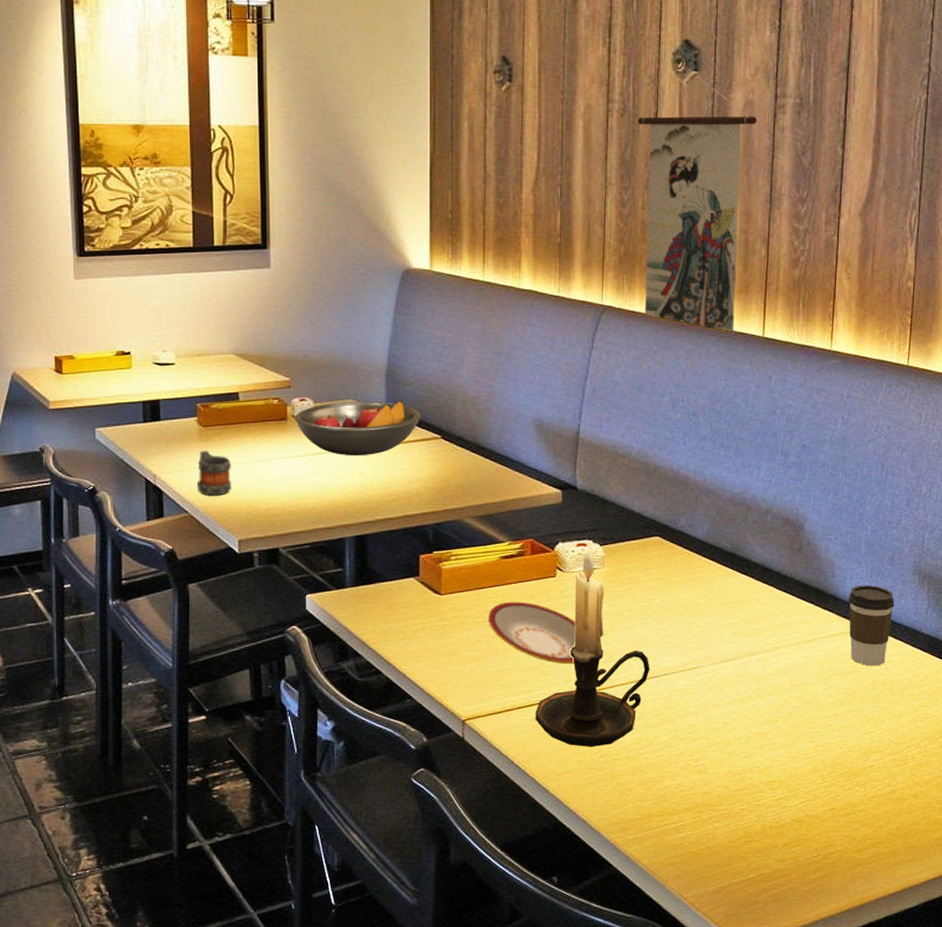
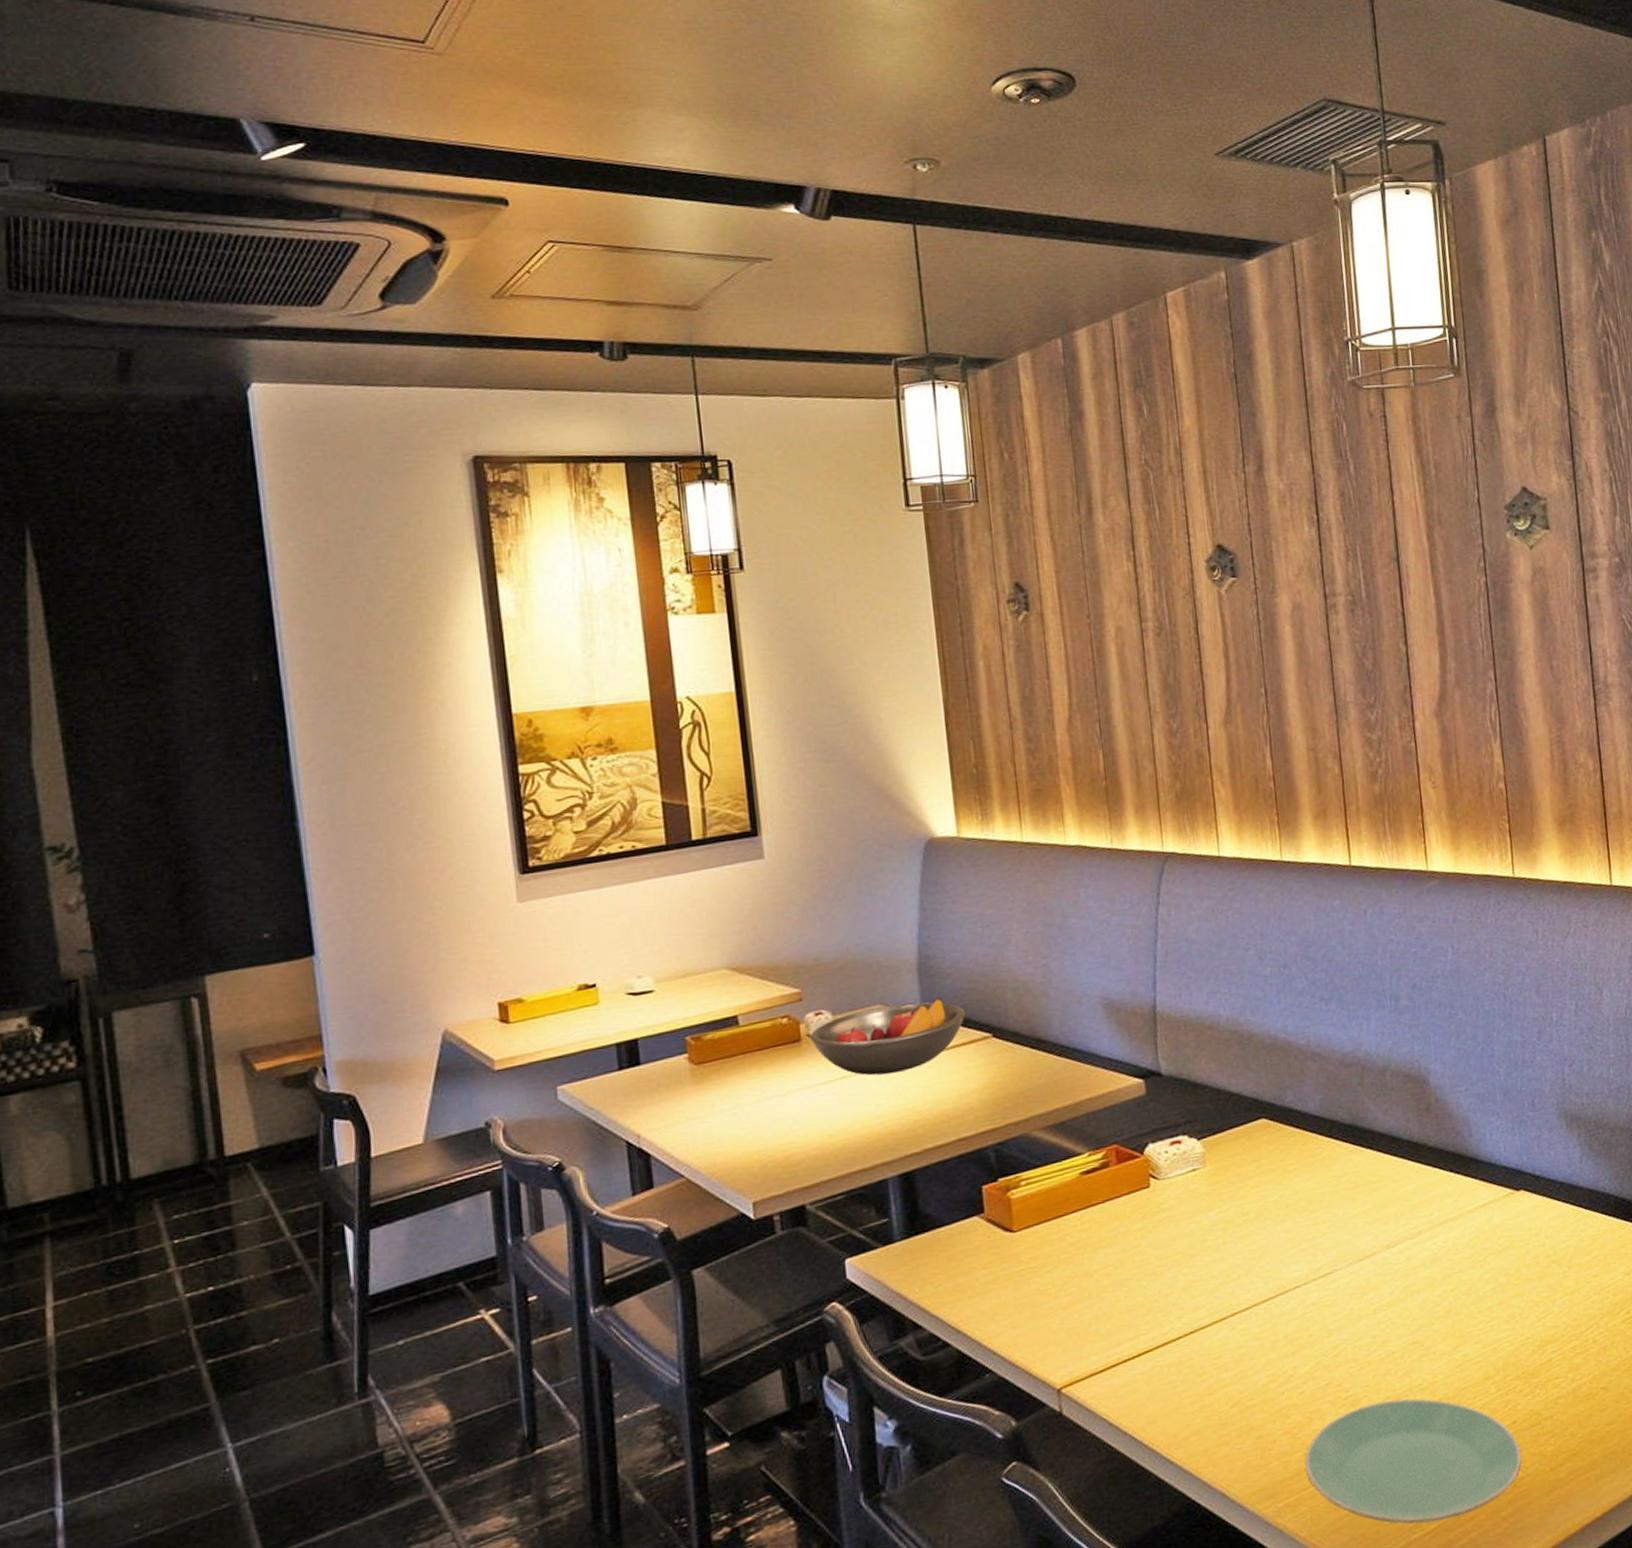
mug: present [196,450,231,496] -> none [693,1093,738,1152]
plate: present [488,601,575,665] -> none [1074,1224,1186,1296]
candle holder: present [535,548,650,747] -> none [1146,1145,1277,1398]
wall scroll: present [638,76,757,334] -> none [1177,583,1317,866]
plate: none [653,774,836,873] -> present [1304,1398,1523,1524]
coffee cup: present [848,585,895,666] -> none [1491,1138,1545,1237]

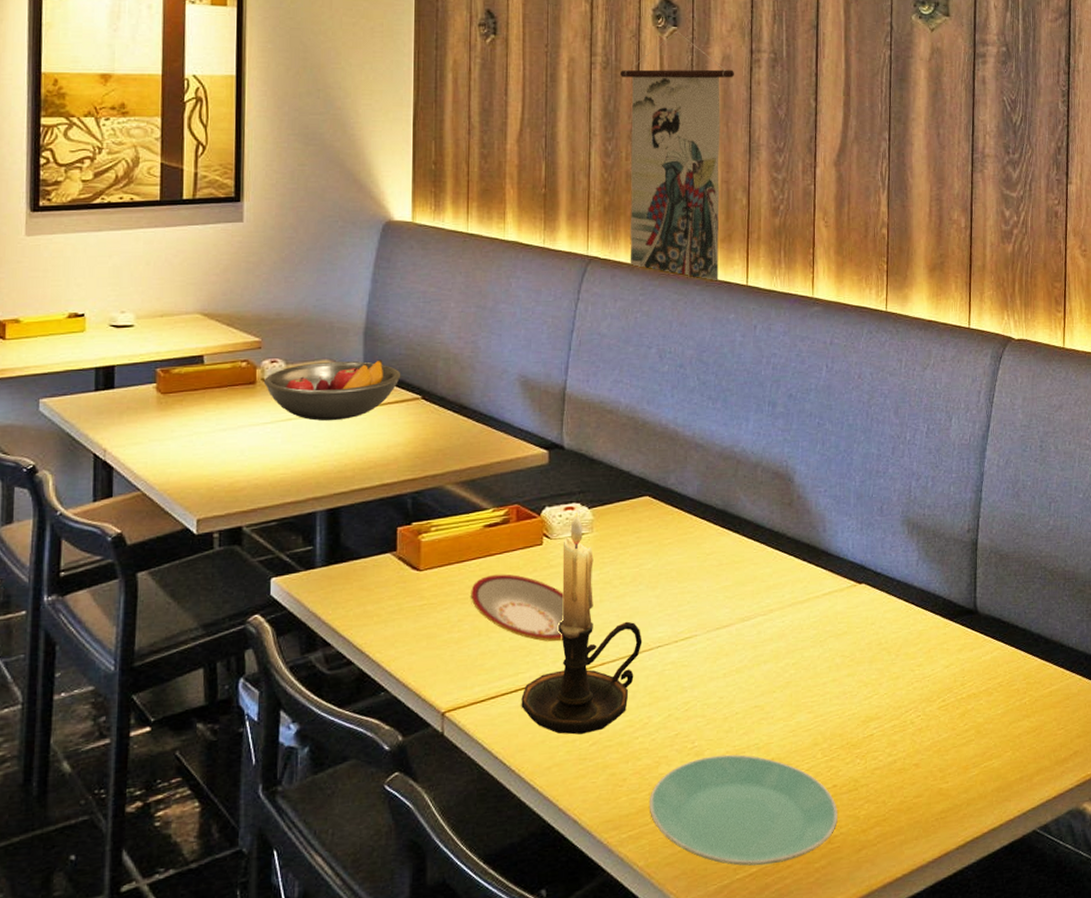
plate: none [1074,1224,1186,1296] -> present [471,574,564,642]
candle holder: none [1146,1145,1277,1398] -> present [521,511,642,735]
wall scroll: none [1177,583,1317,866] -> present [621,32,734,283]

